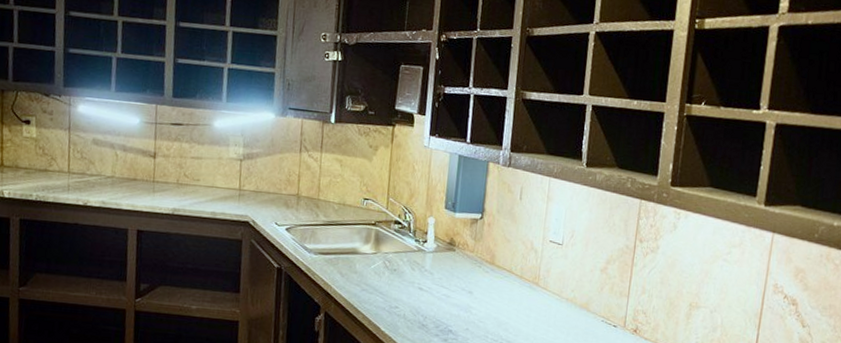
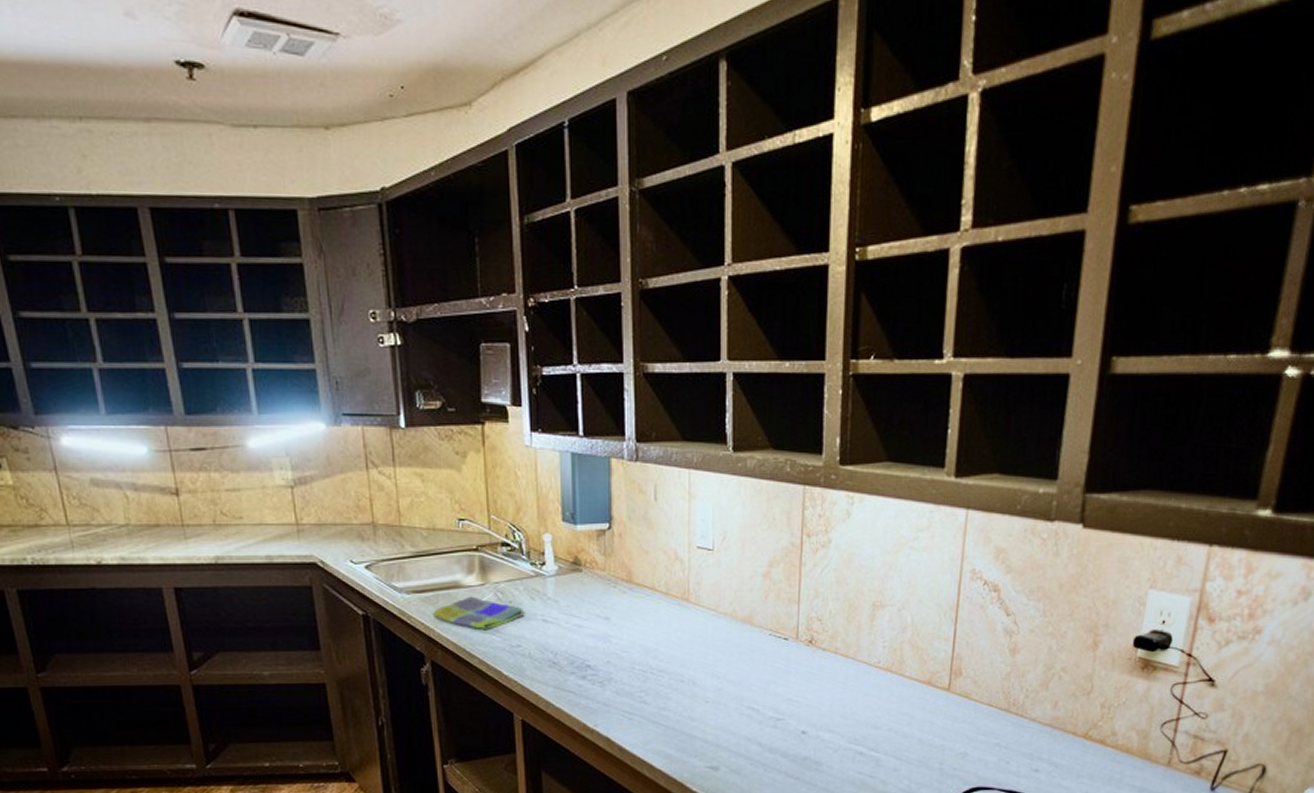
dish towel: none [332,261,405,291] -> present [432,596,525,629]

